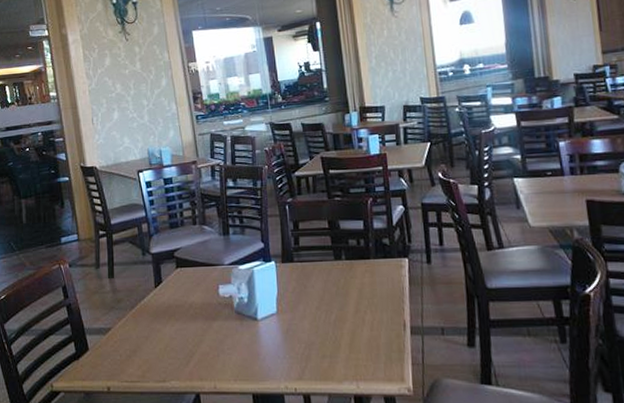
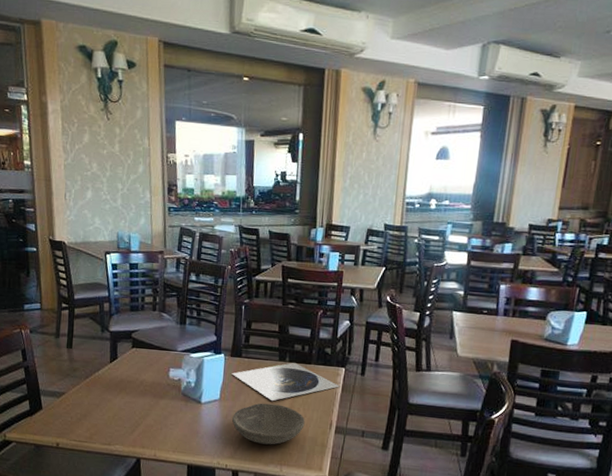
plate: none [286,259,406,307] -> present [232,362,339,402]
bowl: none [294,310,375,359] -> present [232,403,305,445]

